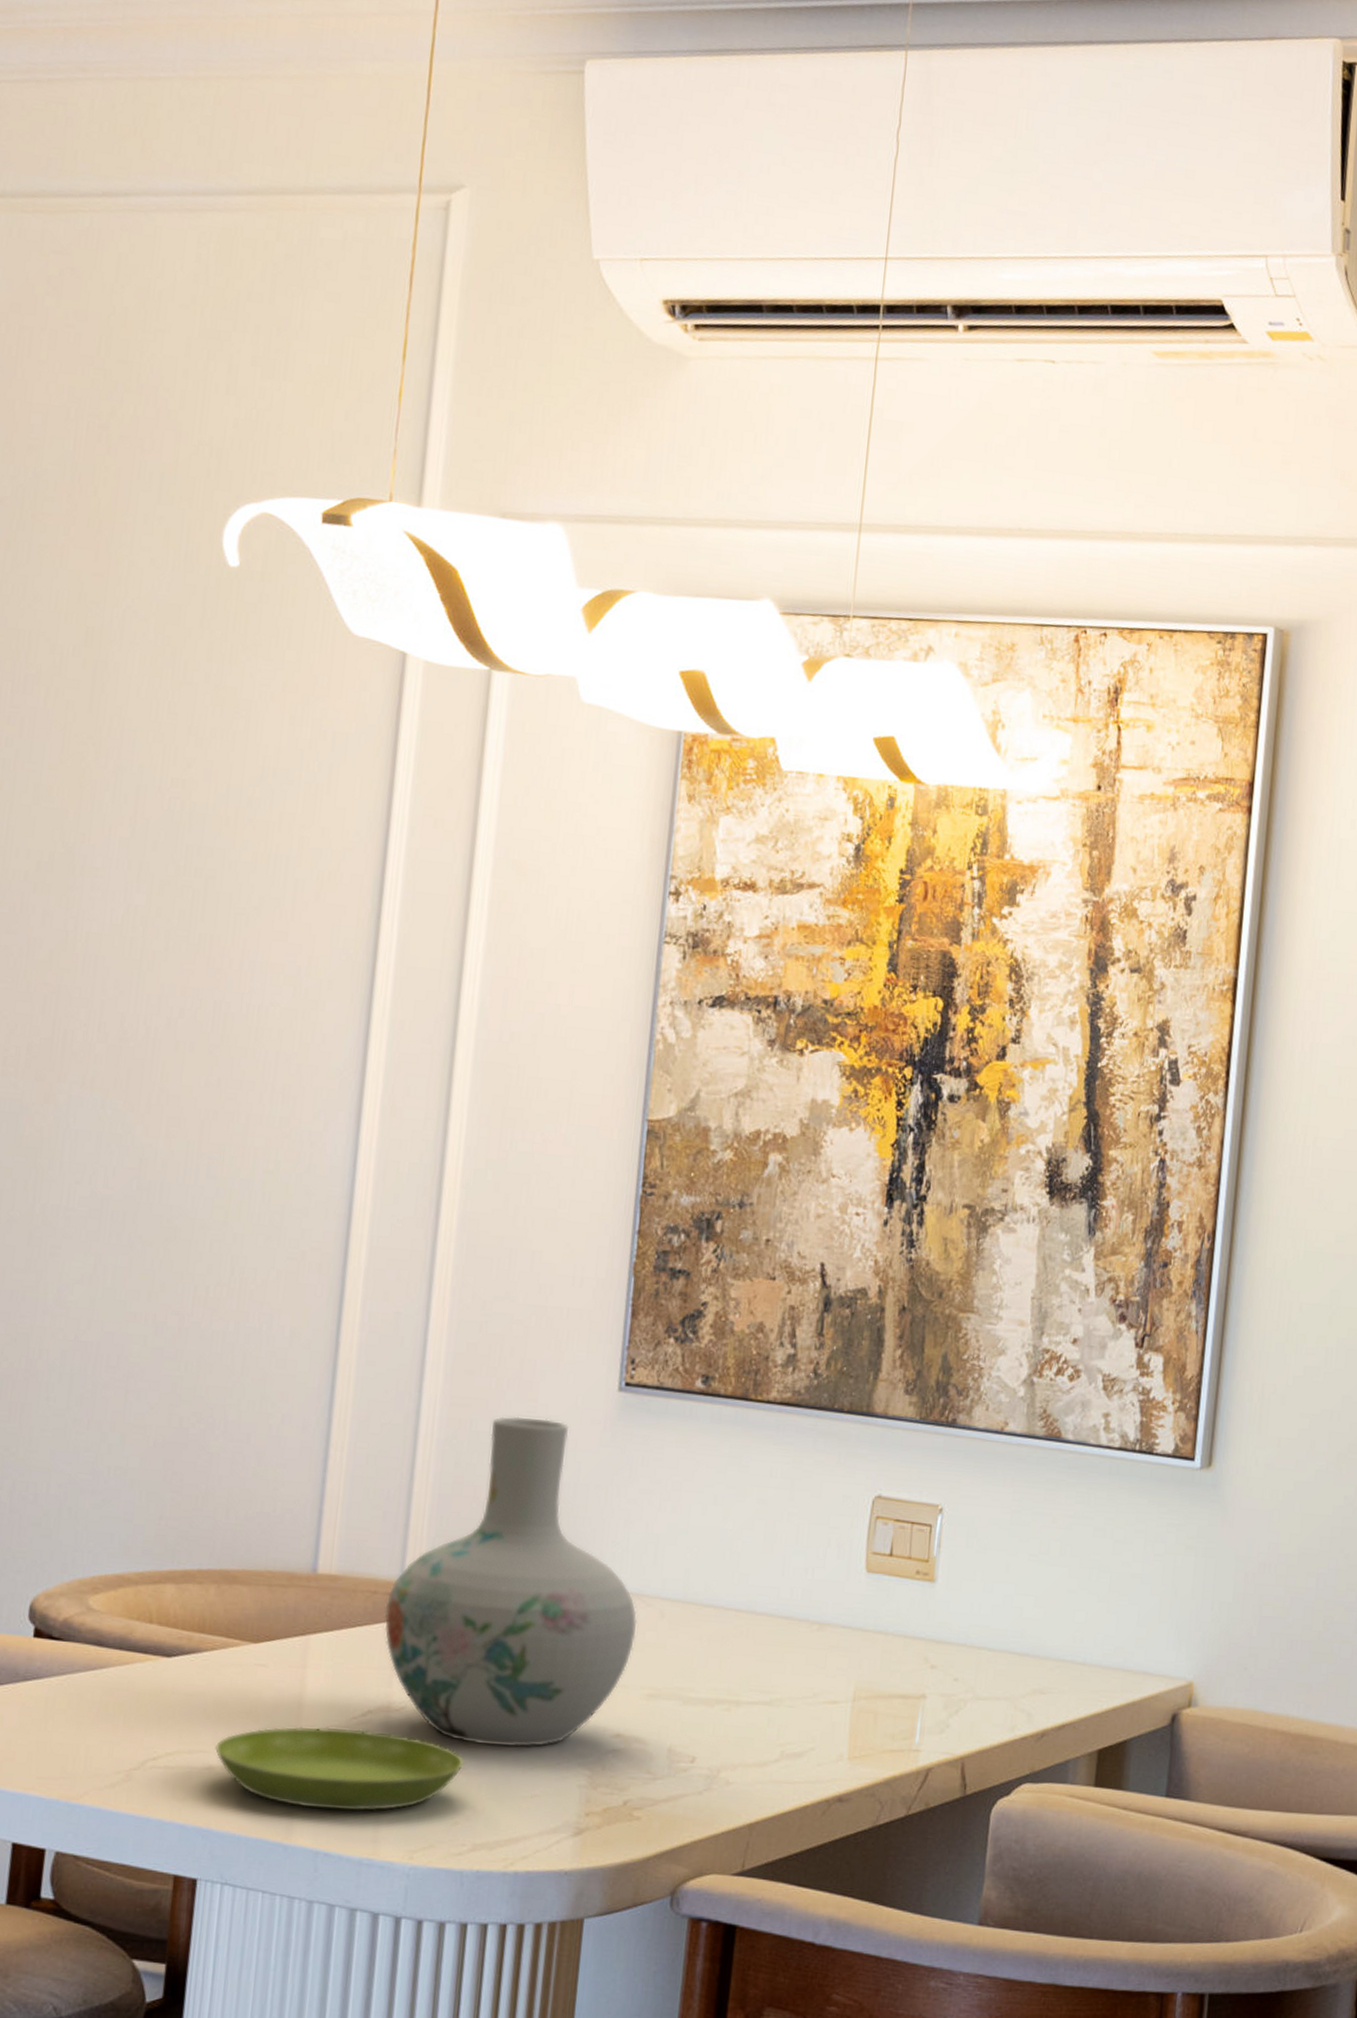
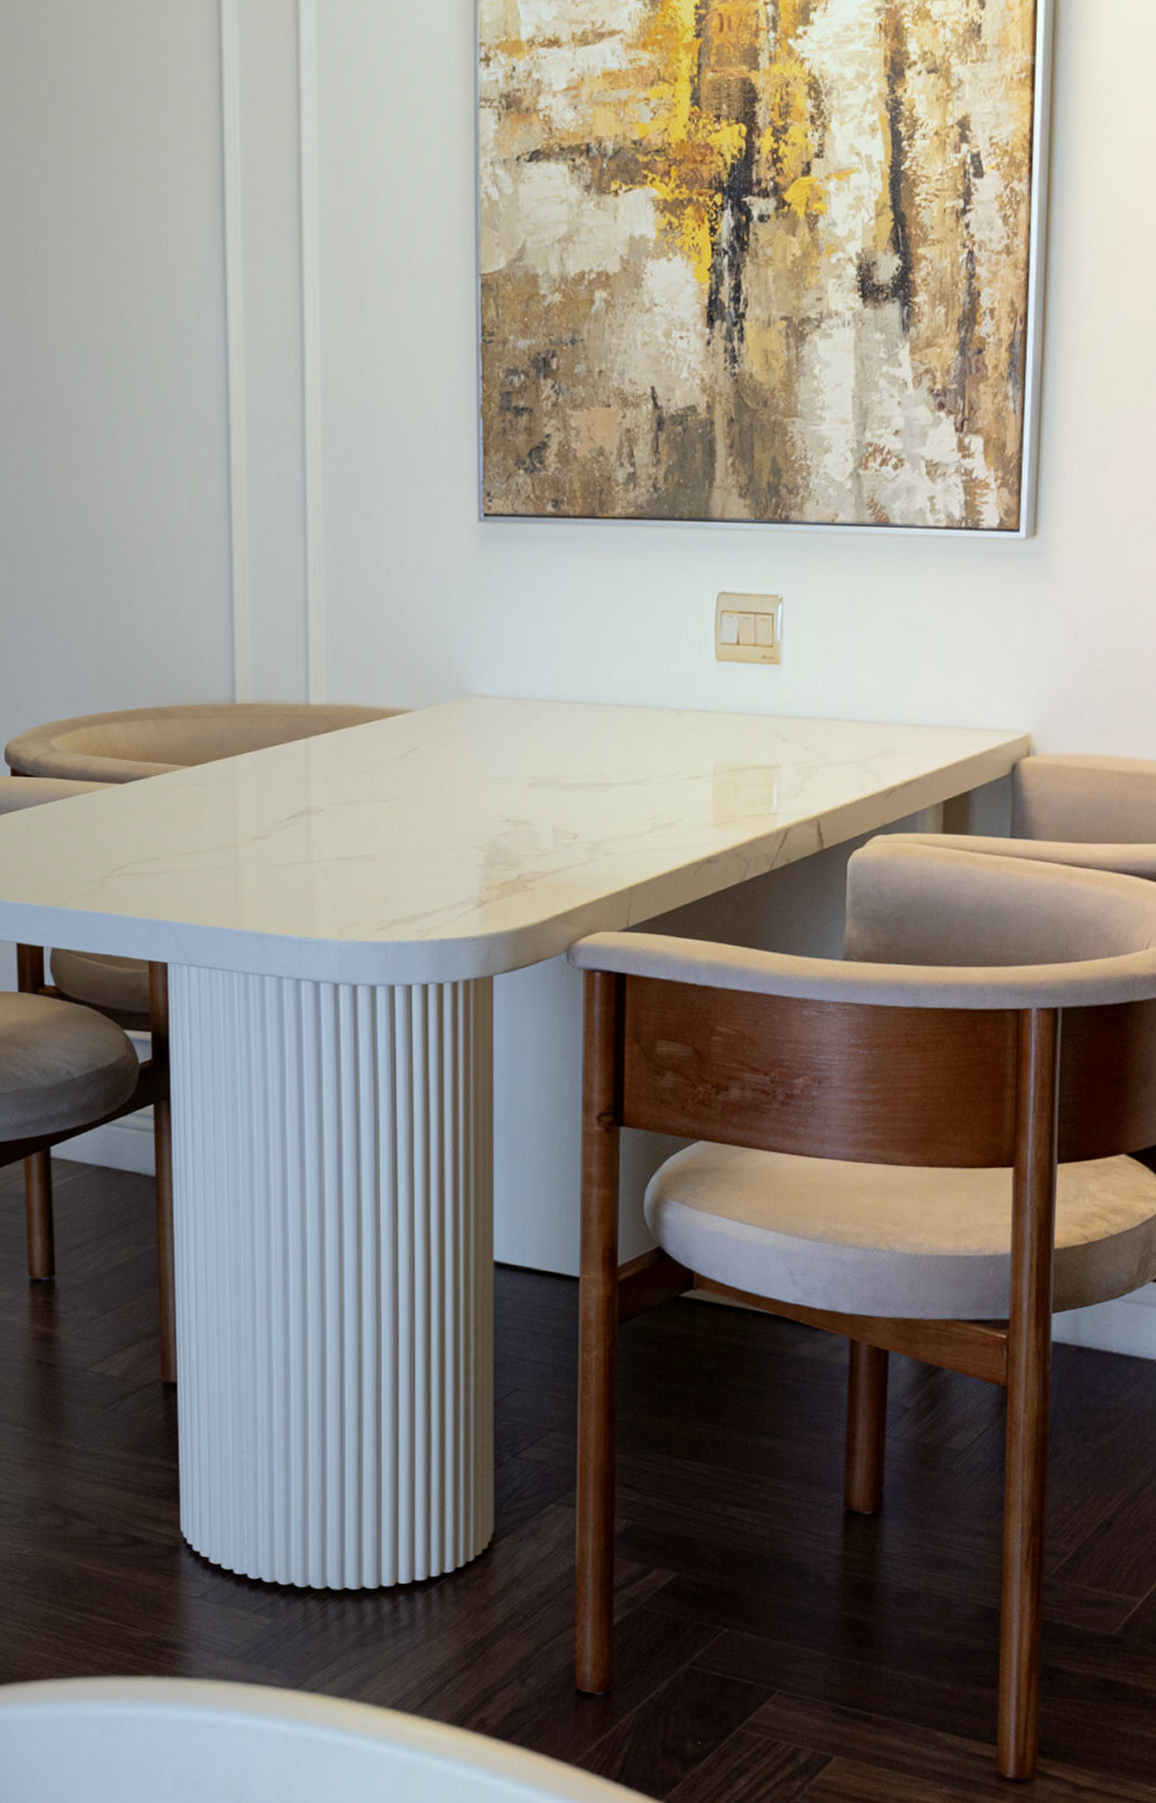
saucer: present [215,1726,465,1811] -> none [169,831,378,899]
vase: present [384,1416,638,1748] -> none [296,553,515,837]

